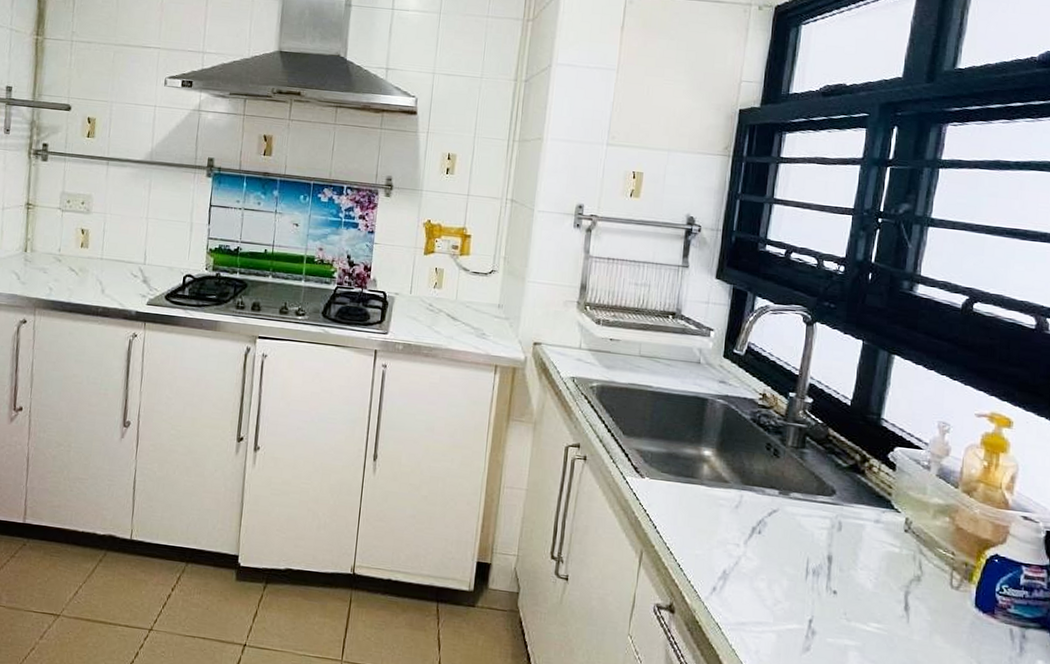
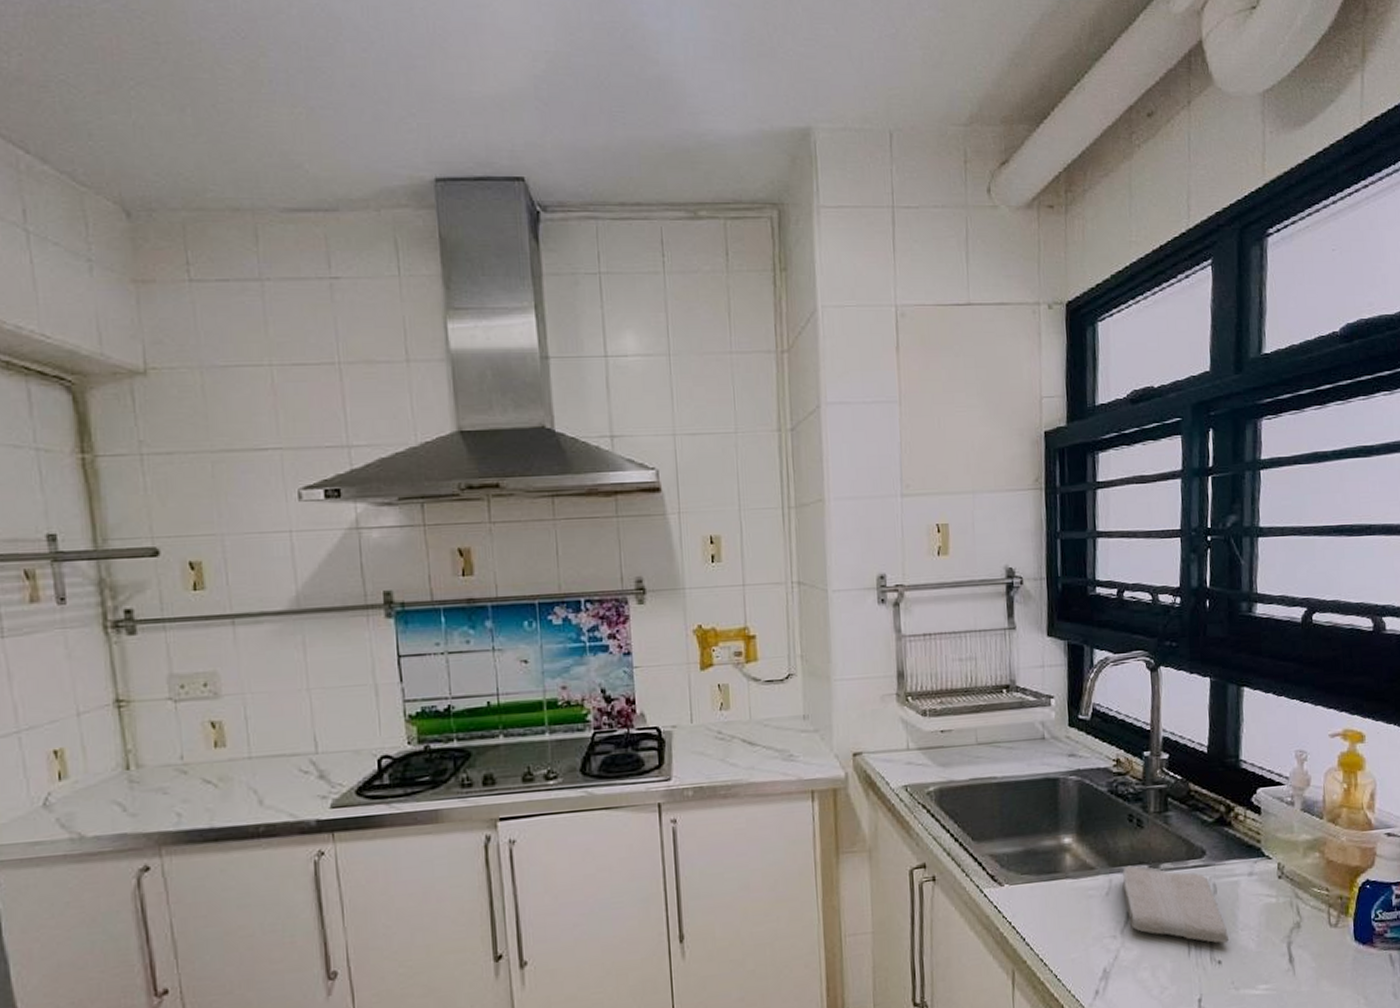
washcloth: none [753,487,848,577] -> present [1123,865,1230,943]

